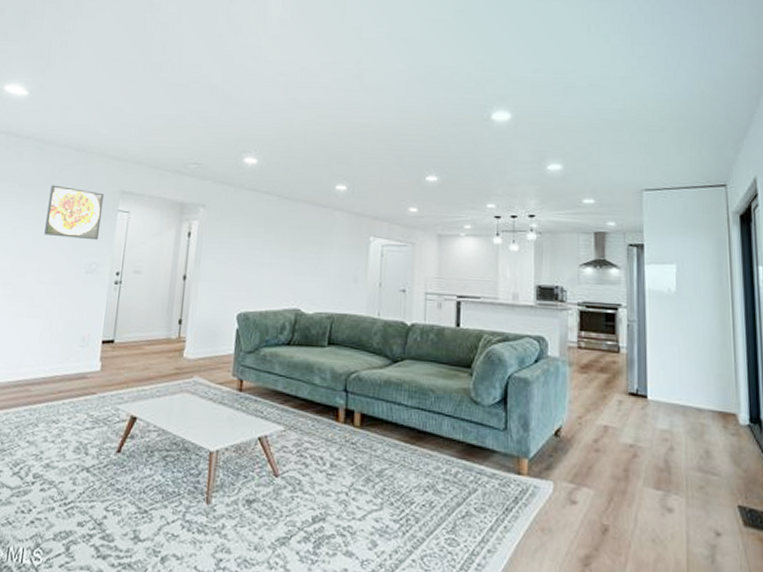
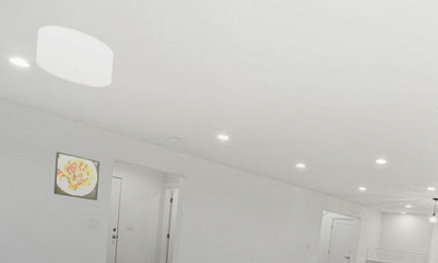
ceiling lamp: none [35,51,126,113] -> present [36,25,114,87]

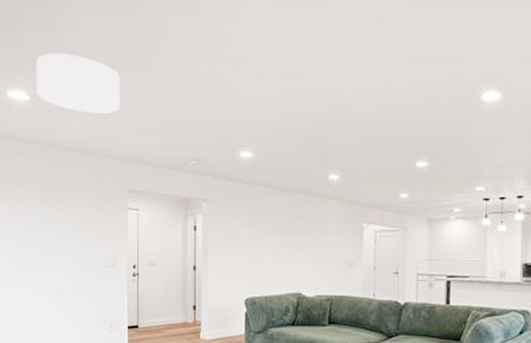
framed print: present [54,151,101,201] -> none [64,187,114,237]

